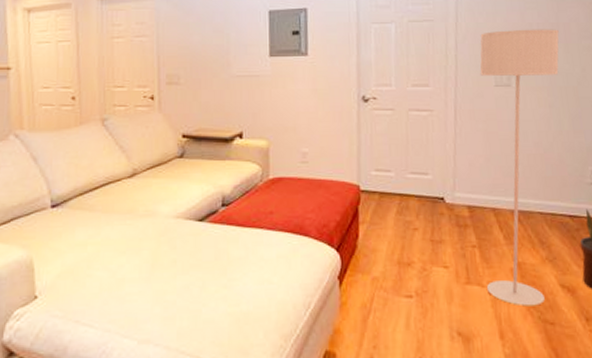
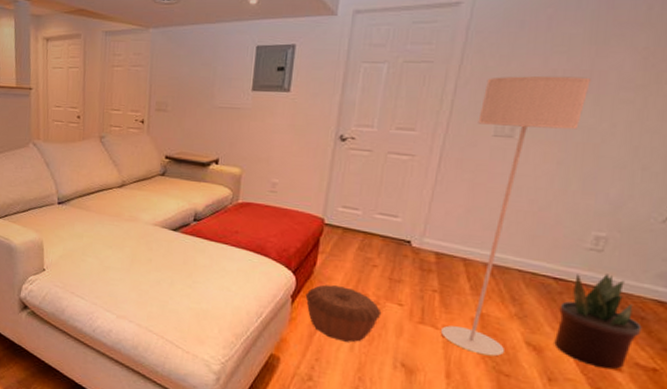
woven basket: none [352,257,430,320] -> present [305,285,382,342]

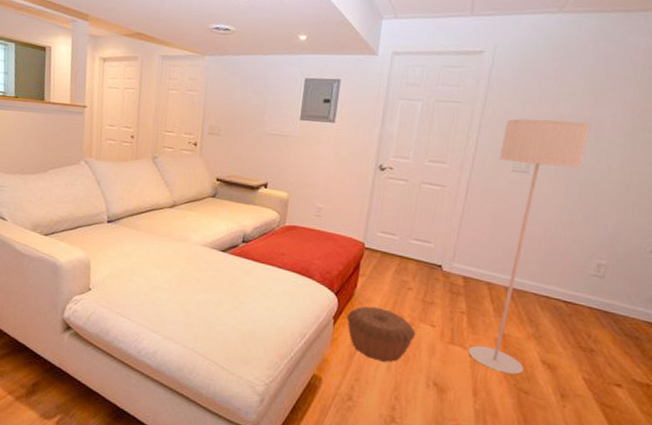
planter: present [554,274,642,370] -> none [565,298,637,386]

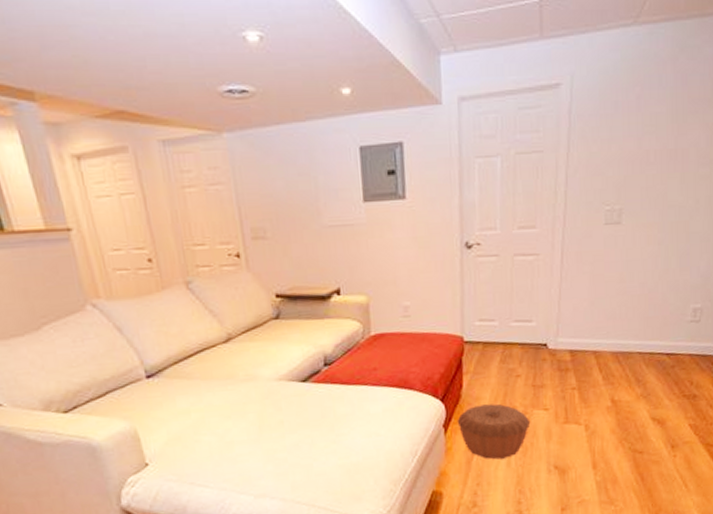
floor lamp: present [469,118,590,375] -> none [584,156,676,440]

